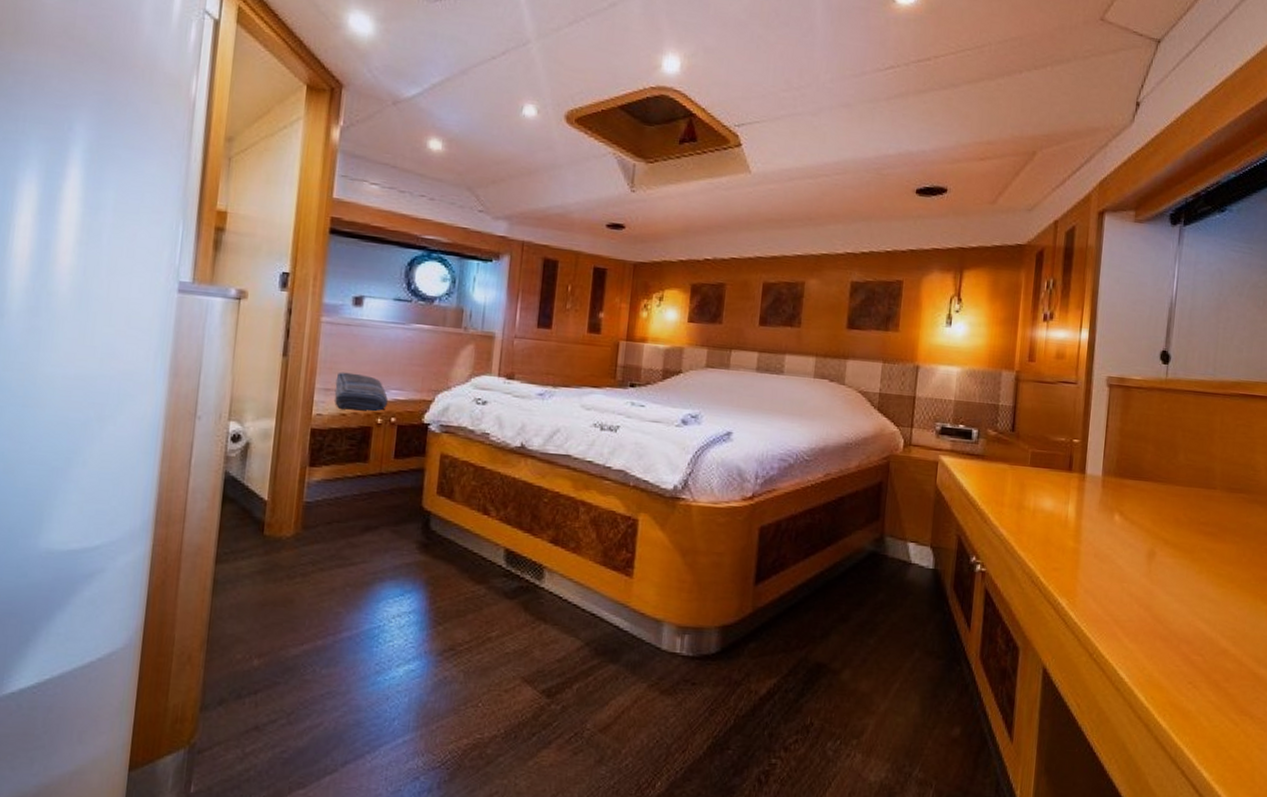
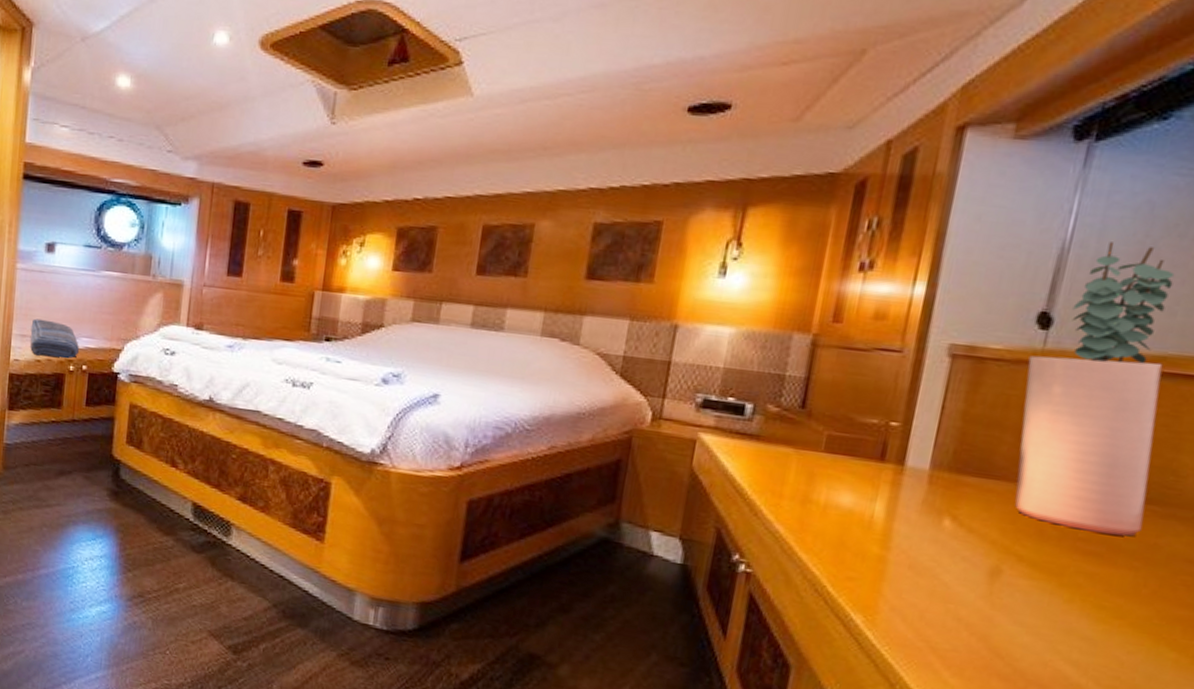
vase: none [1158,299,1239,519] -> present [1014,242,1175,537]

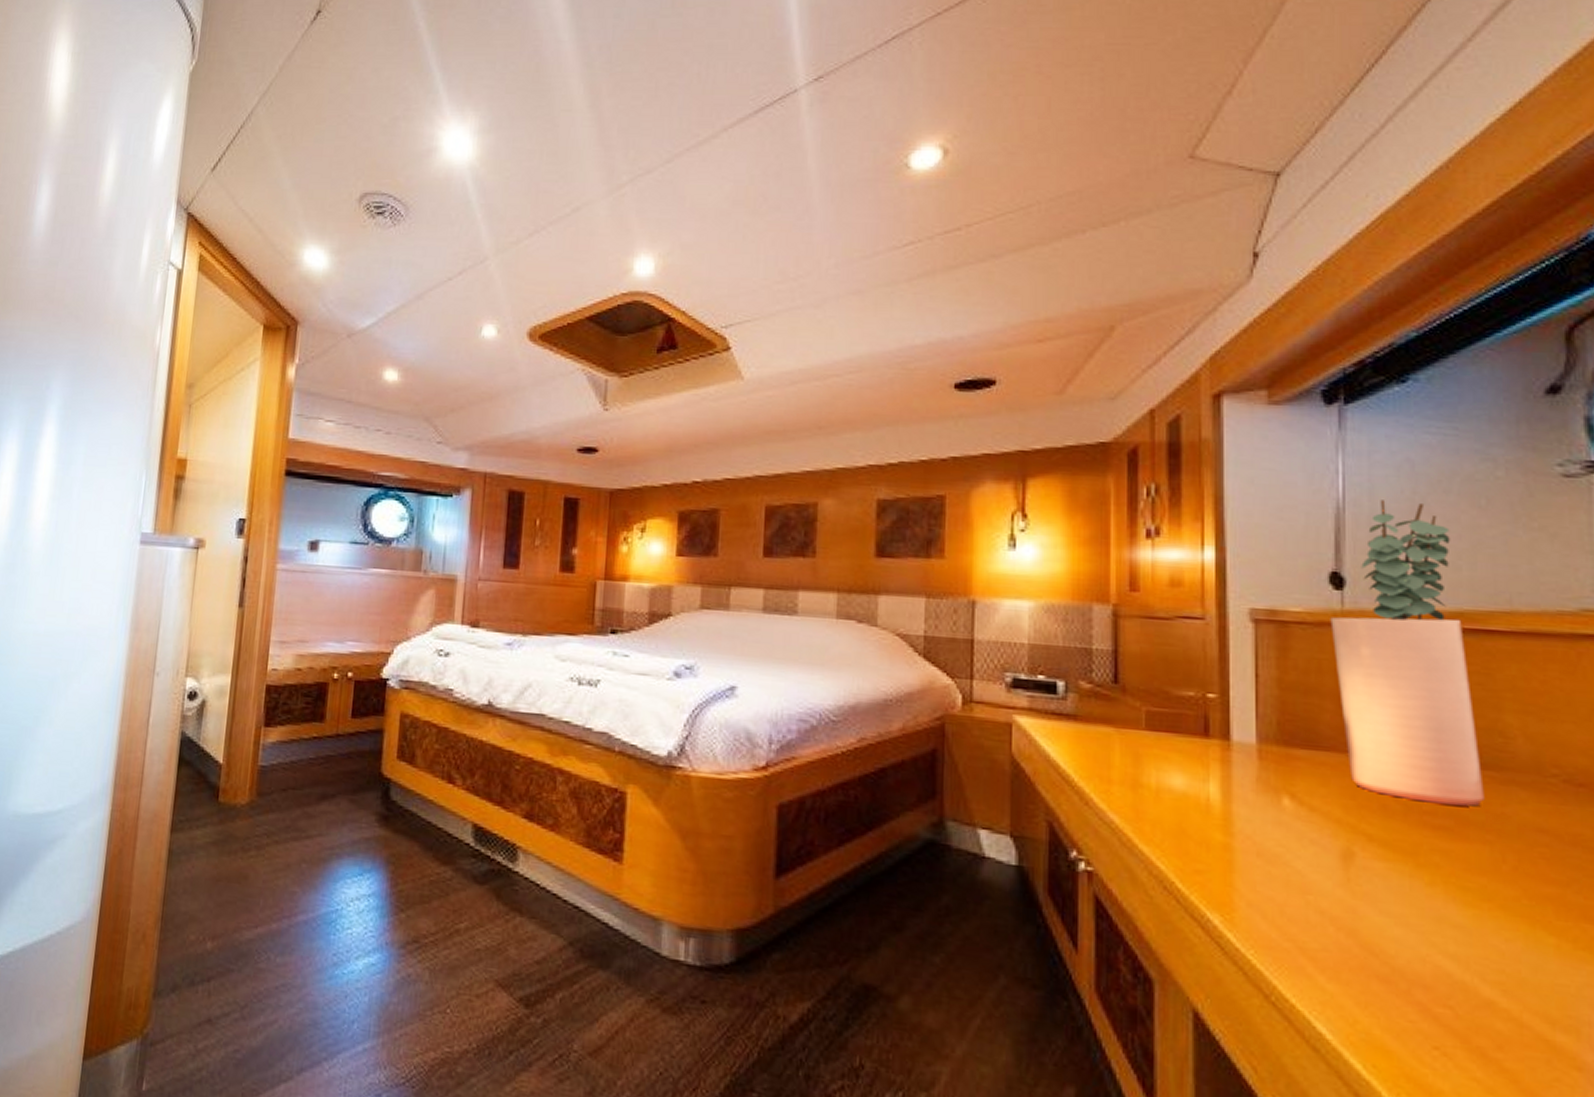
towel: present [30,318,79,359] -> none [290,622,344,666]

